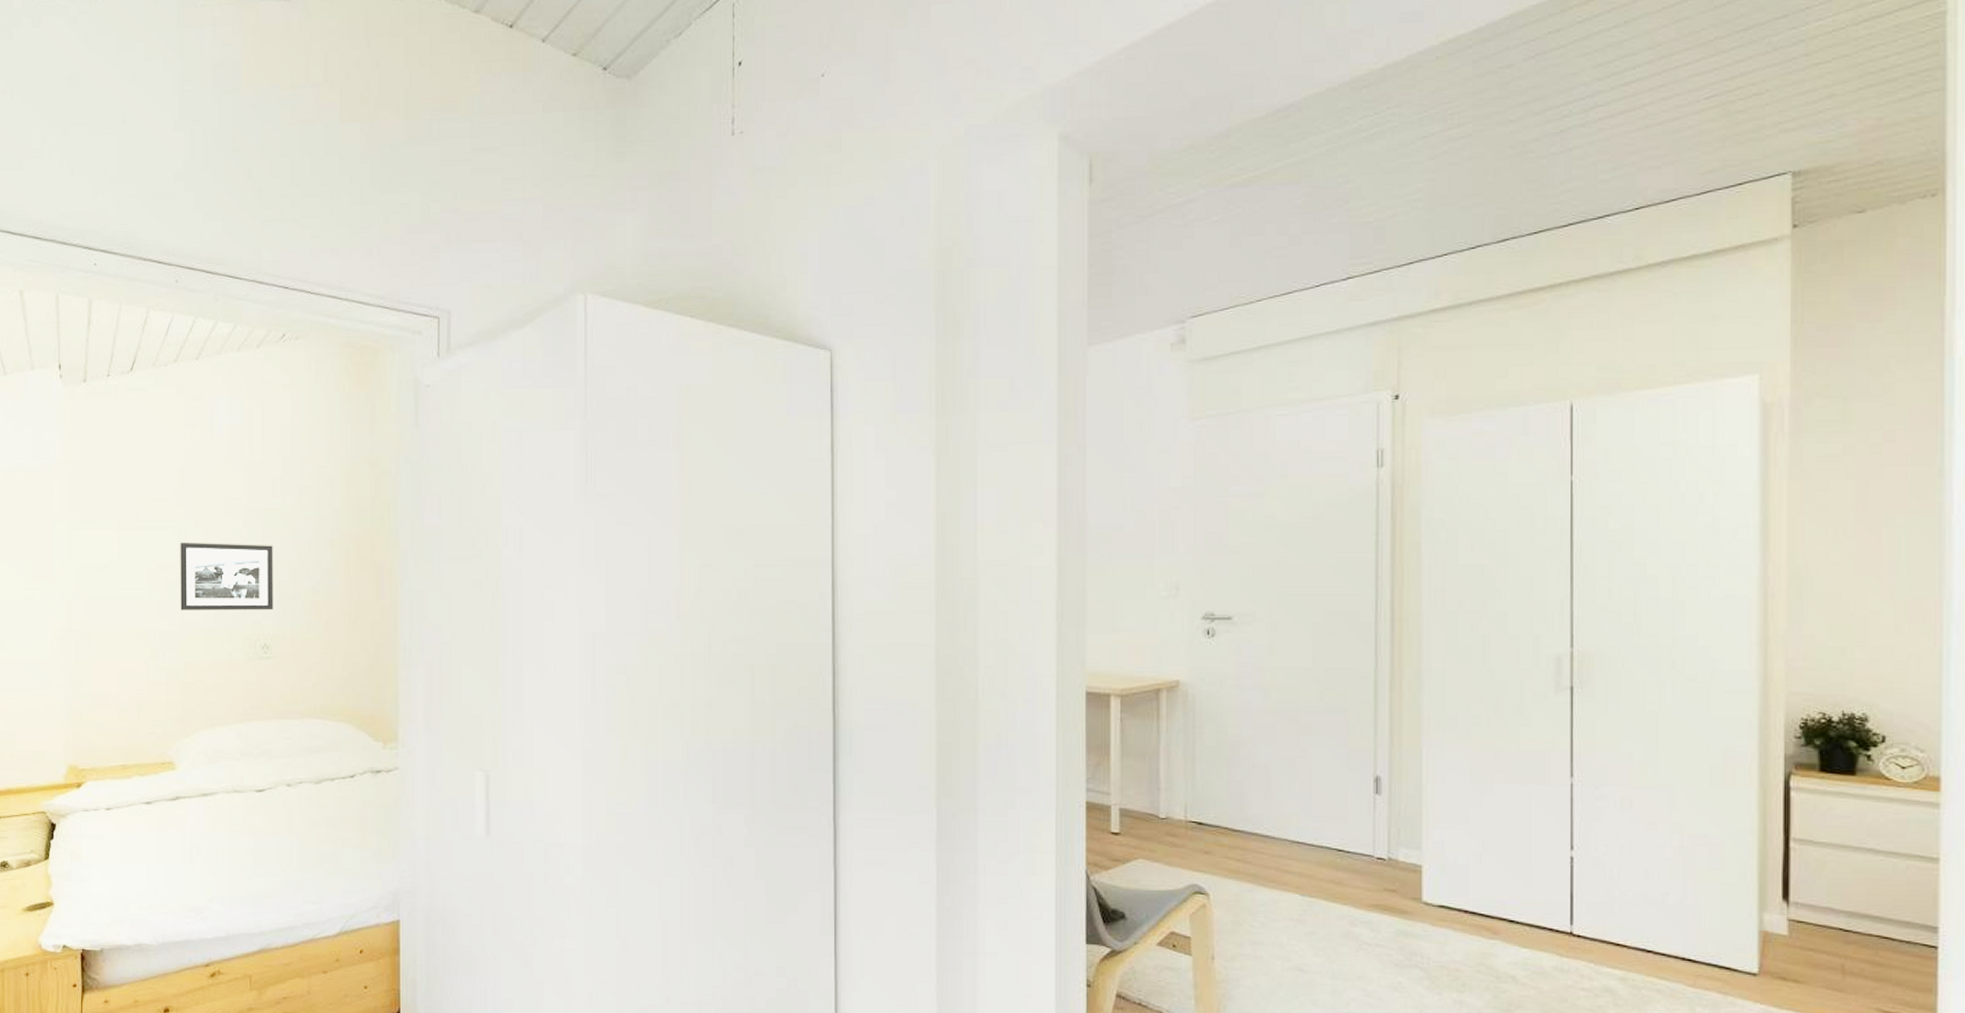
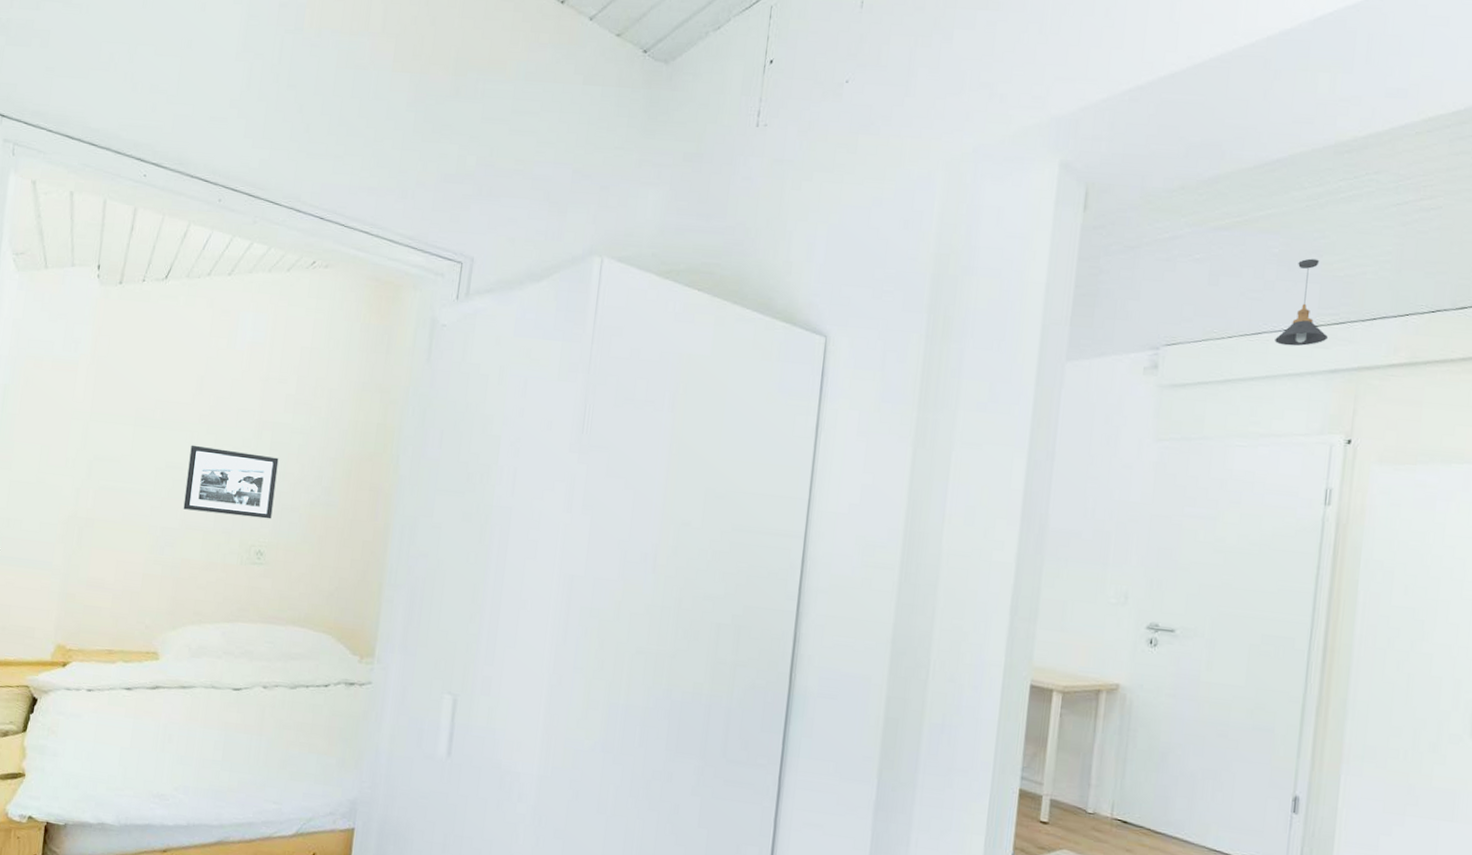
pendant light: none [1307,206,1364,303] -> present [1275,258,1329,347]

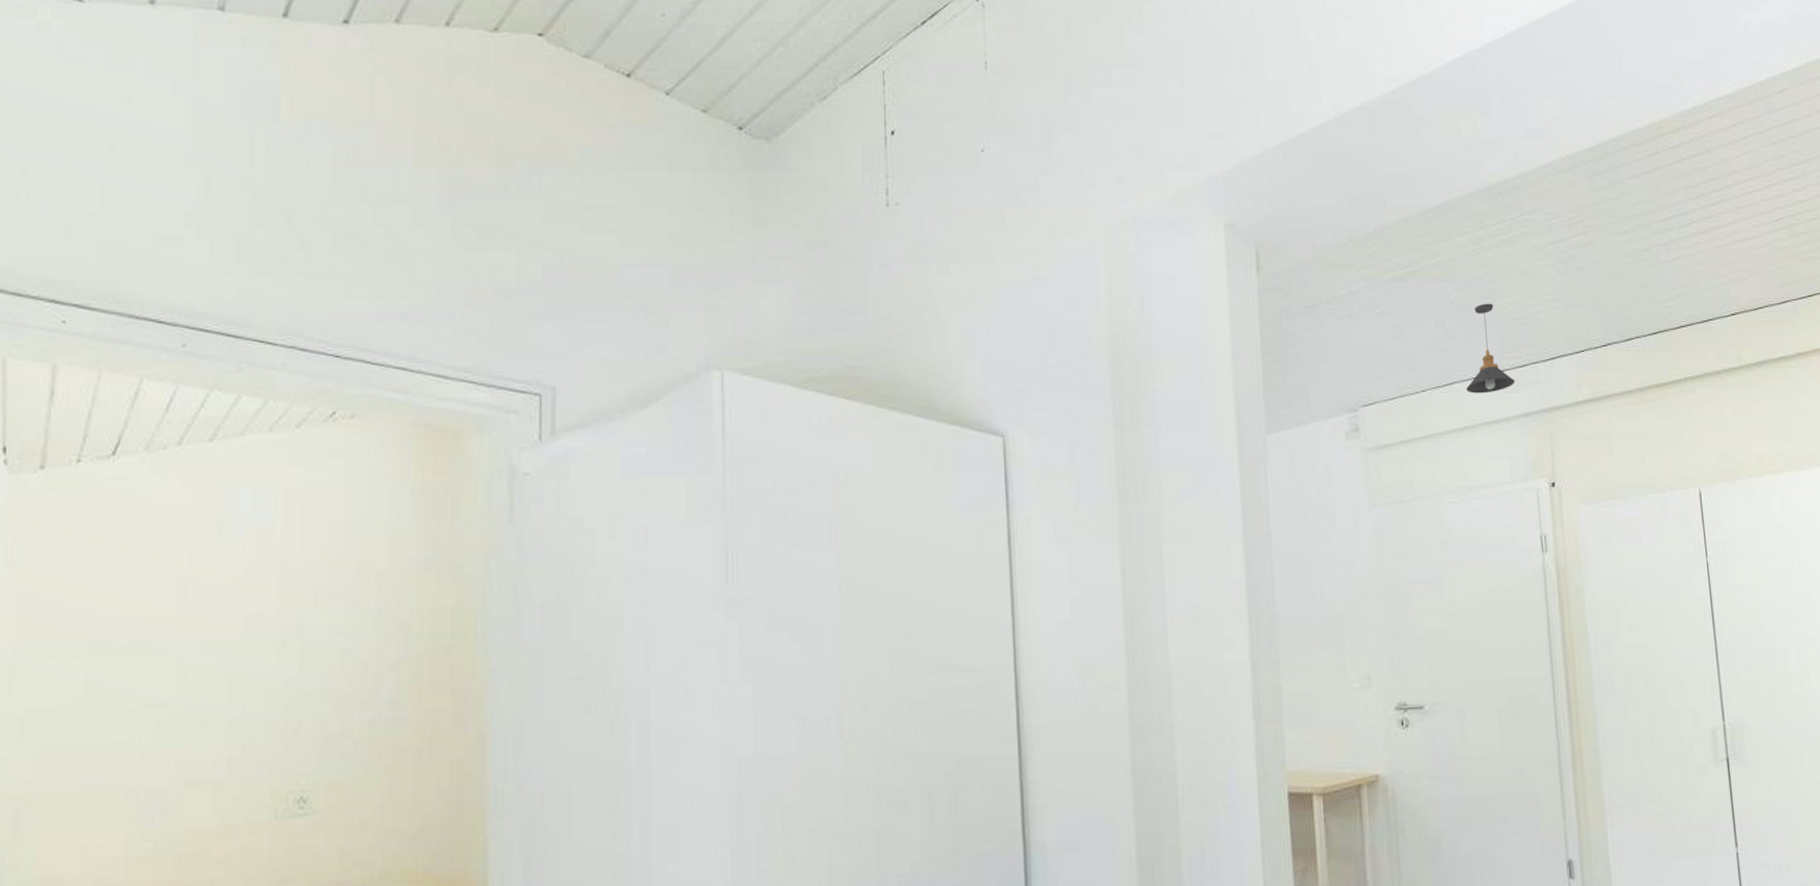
picture frame: present [183,445,279,520] -> none [177,670,315,760]

